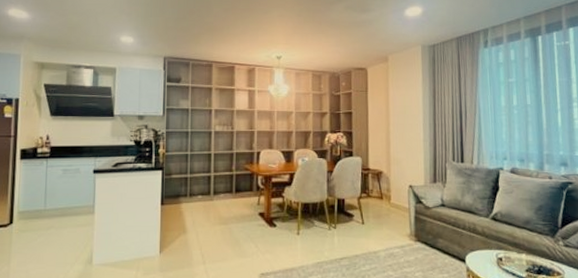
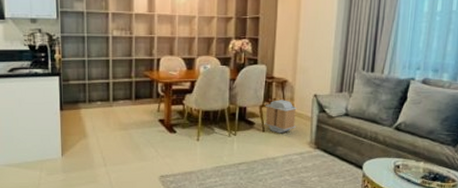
air purifier: none [363,191,395,226] -> present [264,100,298,134]

